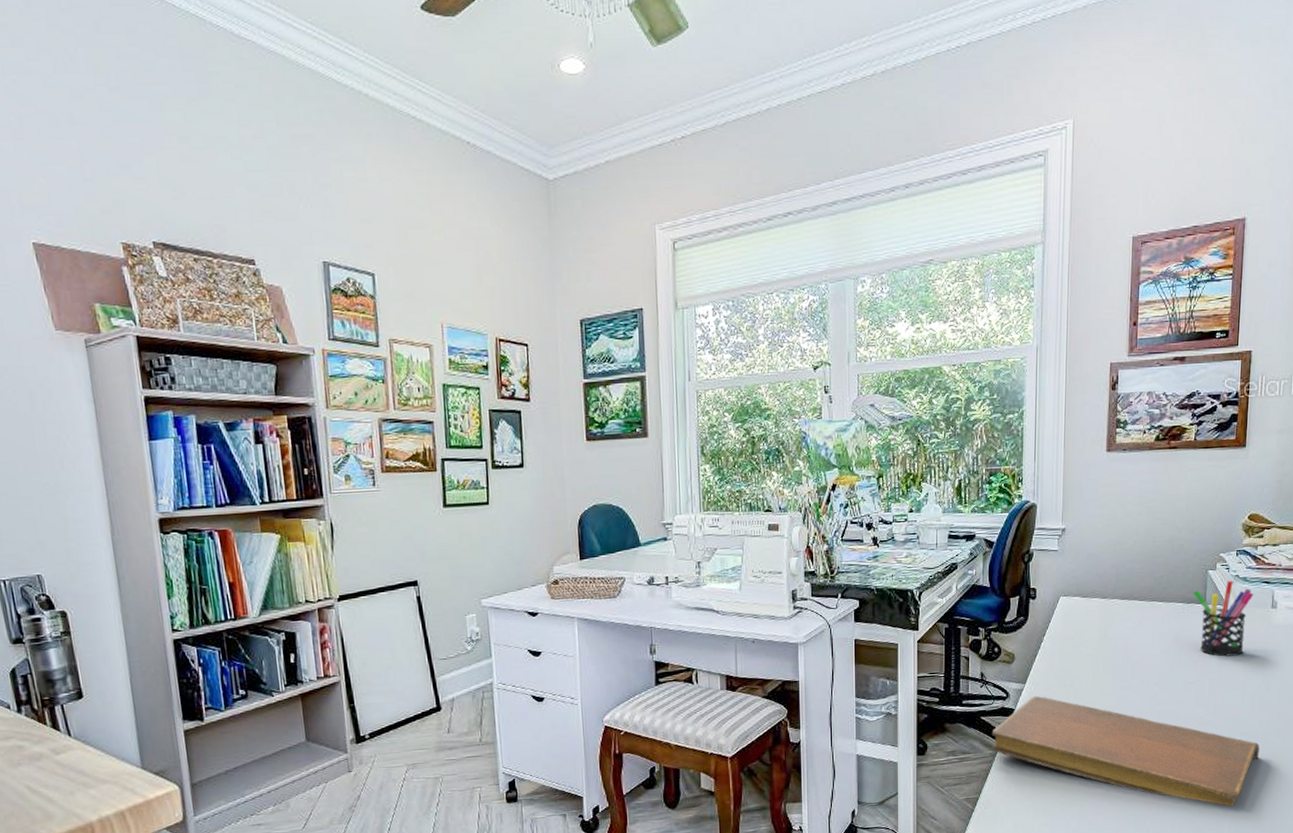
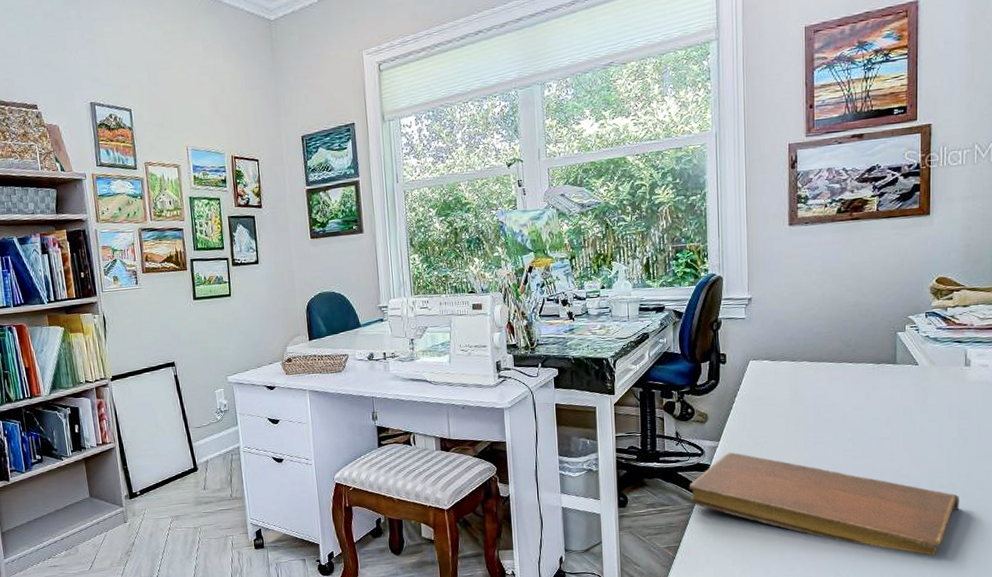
pen holder: present [1192,580,1254,657] -> none [882,341,946,413]

